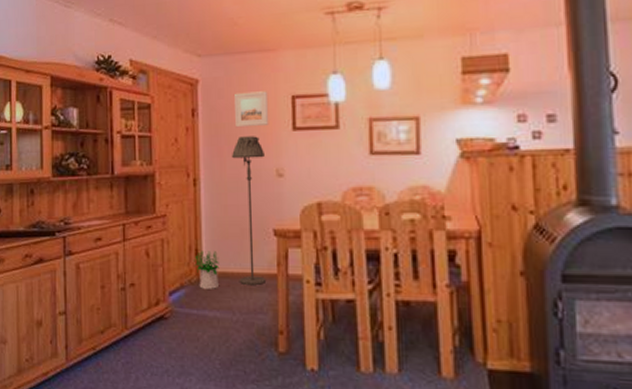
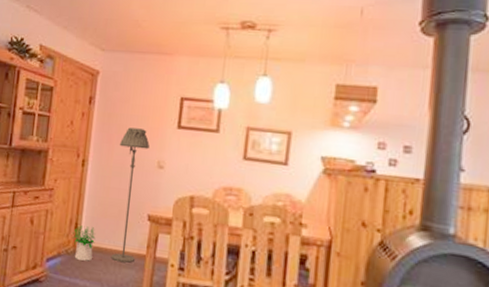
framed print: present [235,91,269,128] -> none [127,88,160,121]

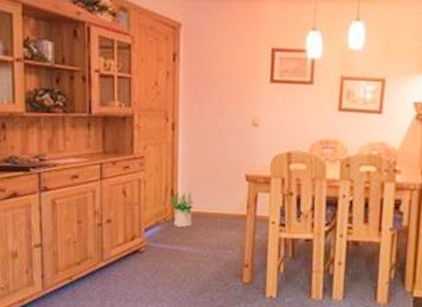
floor lamp: present [110,127,150,263] -> none [211,85,242,224]

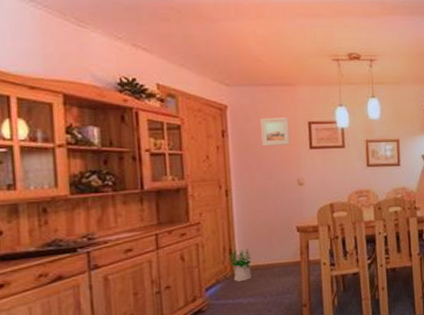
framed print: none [216,41,250,76] -> present [261,117,291,147]

